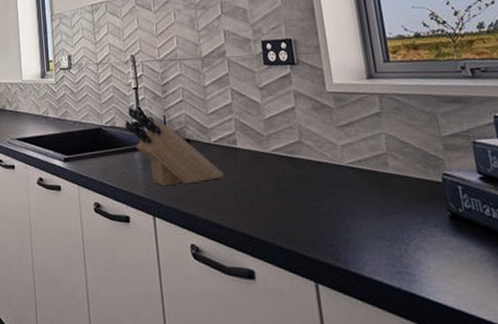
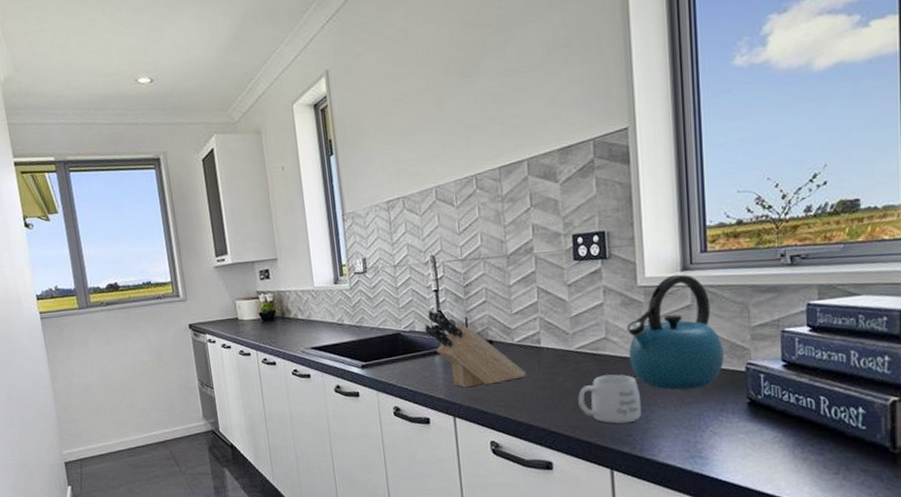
mug: none [276,179,342,232] -> present [578,374,642,424]
kettle: none [319,82,420,199] -> present [626,274,724,390]

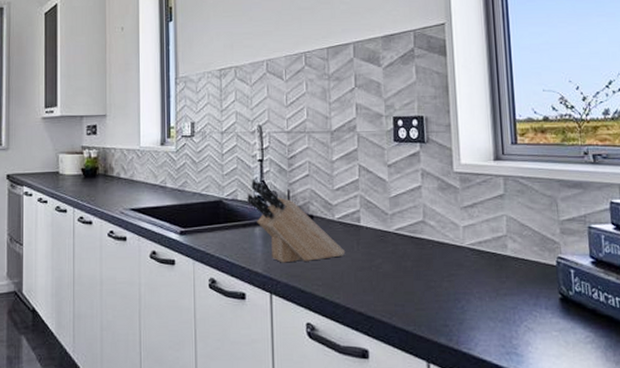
mug: present [578,374,642,424] -> none [396,259,458,312]
kettle: present [626,274,724,390] -> none [443,163,536,280]

